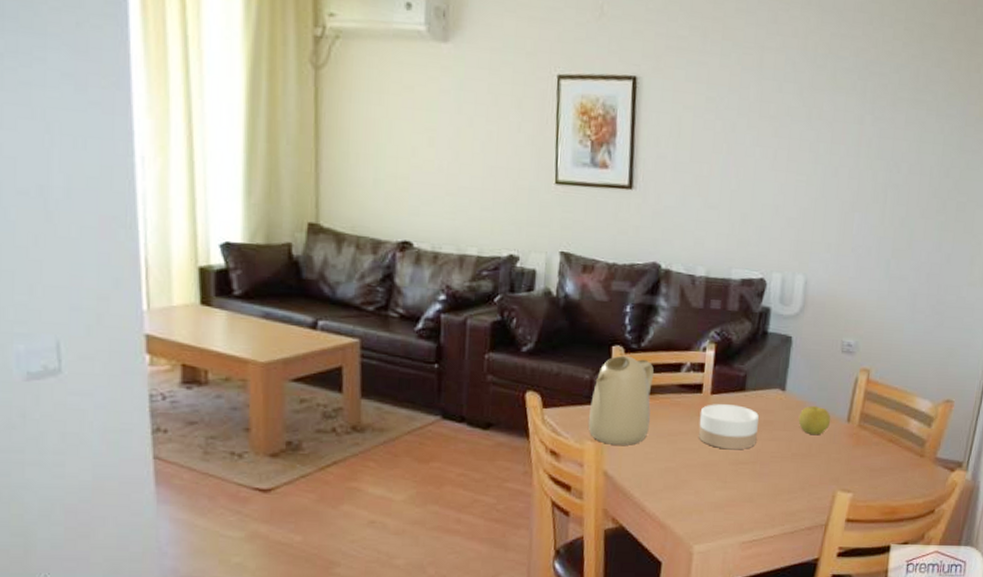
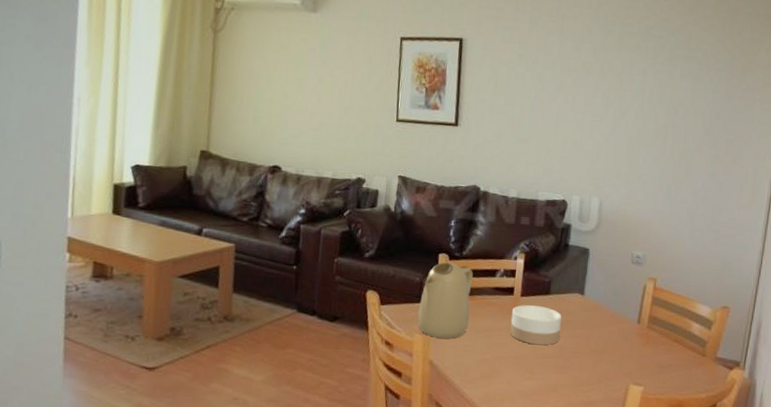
fruit: present [798,405,831,436] -> none [595,308,624,335]

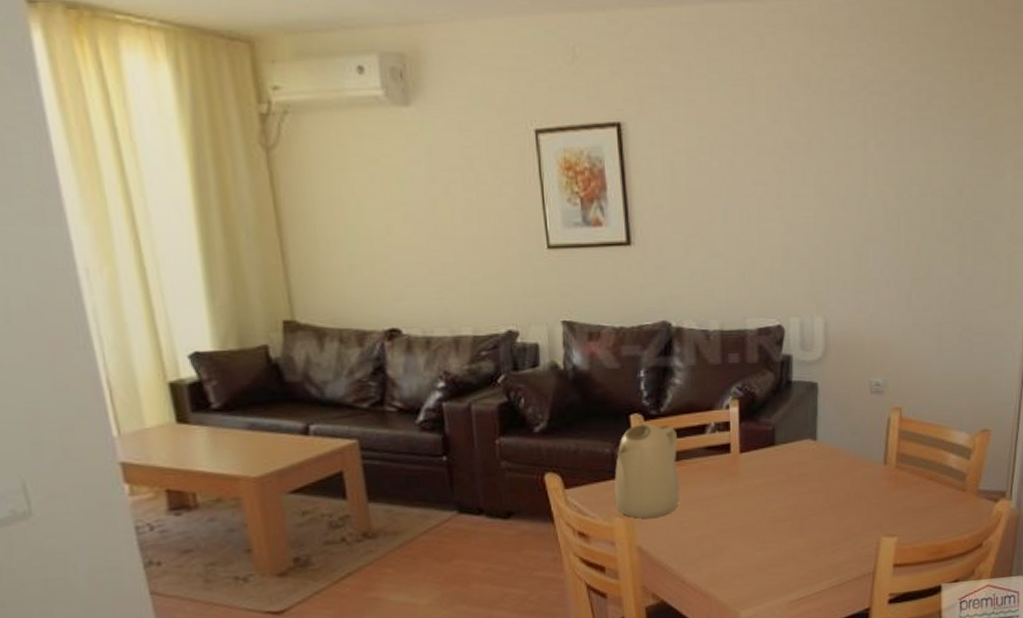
bowl: present [510,305,561,346] -> none [730,461,793,509]

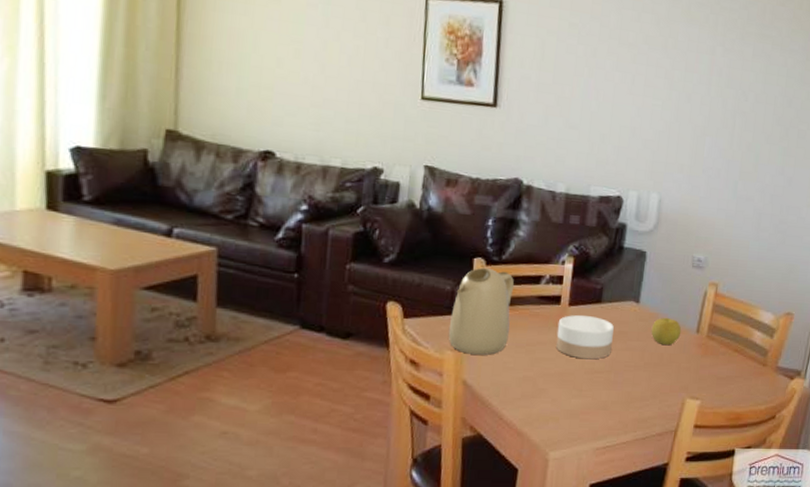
bowl: none [730,461,793,509] -> present [555,315,614,360]
fruit: none [833,451,867,483] -> present [651,317,682,346]

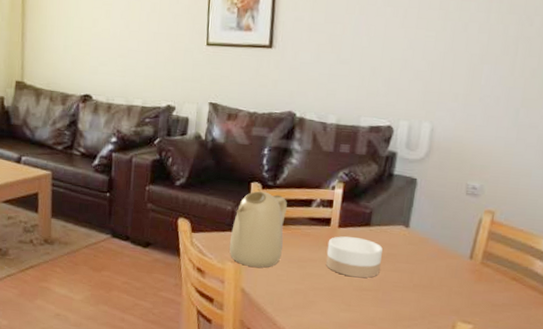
fruit: present [651,317,682,346] -> none [420,242,454,270]

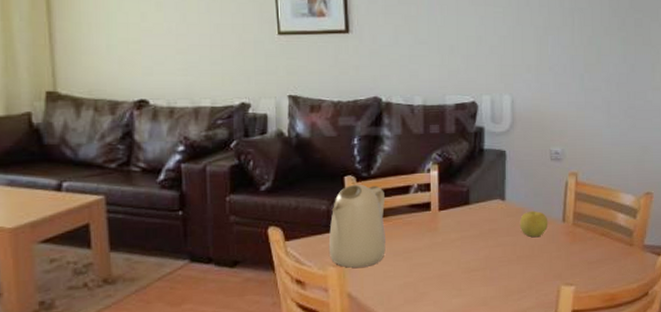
bowl: present [325,236,383,278] -> none [430,218,484,260]
fruit: none [420,242,454,270] -> present [519,210,548,238]

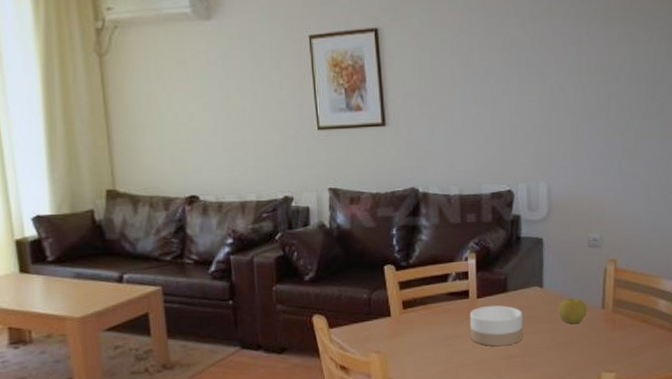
kettle: present [328,184,386,268] -> none [370,273,426,354]
bowl: none [430,218,484,260] -> present [469,305,523,347]

